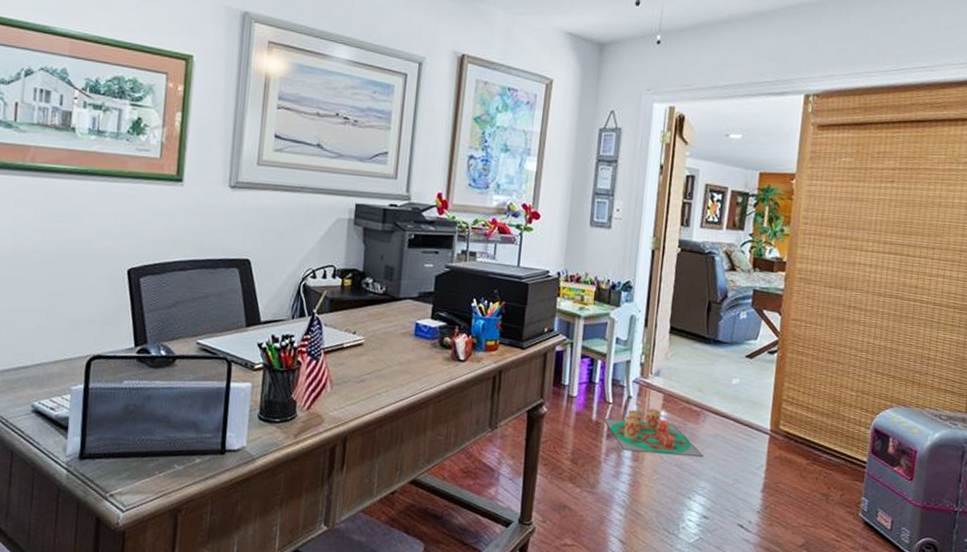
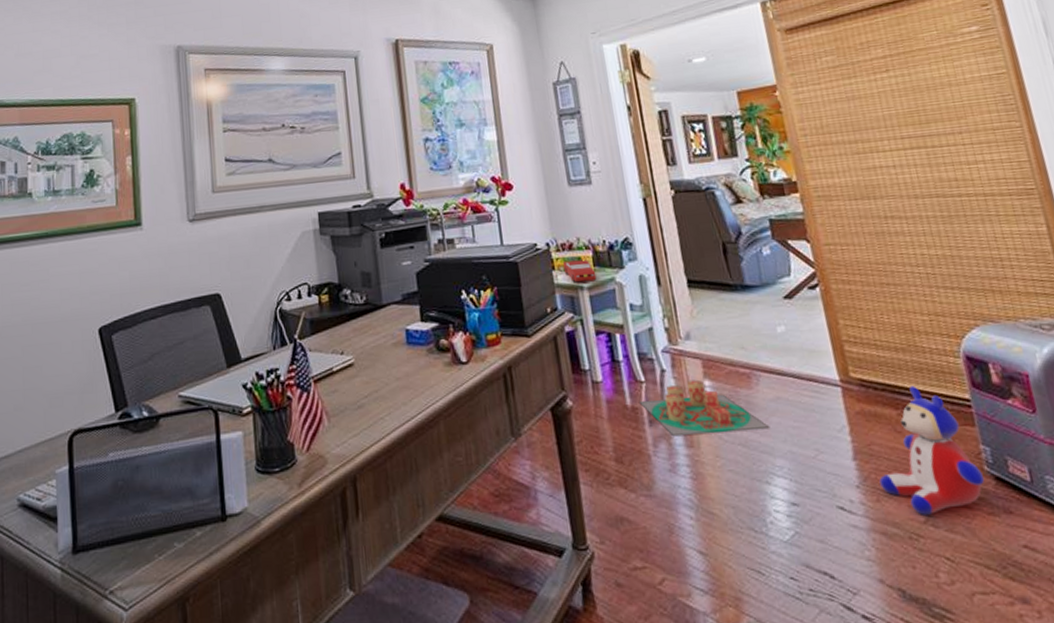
toy car: none [567,290,595,313] -> present [562,258,597,283]
stuffed animal: none [776,443,857,541] -> present [879,385,985,515]

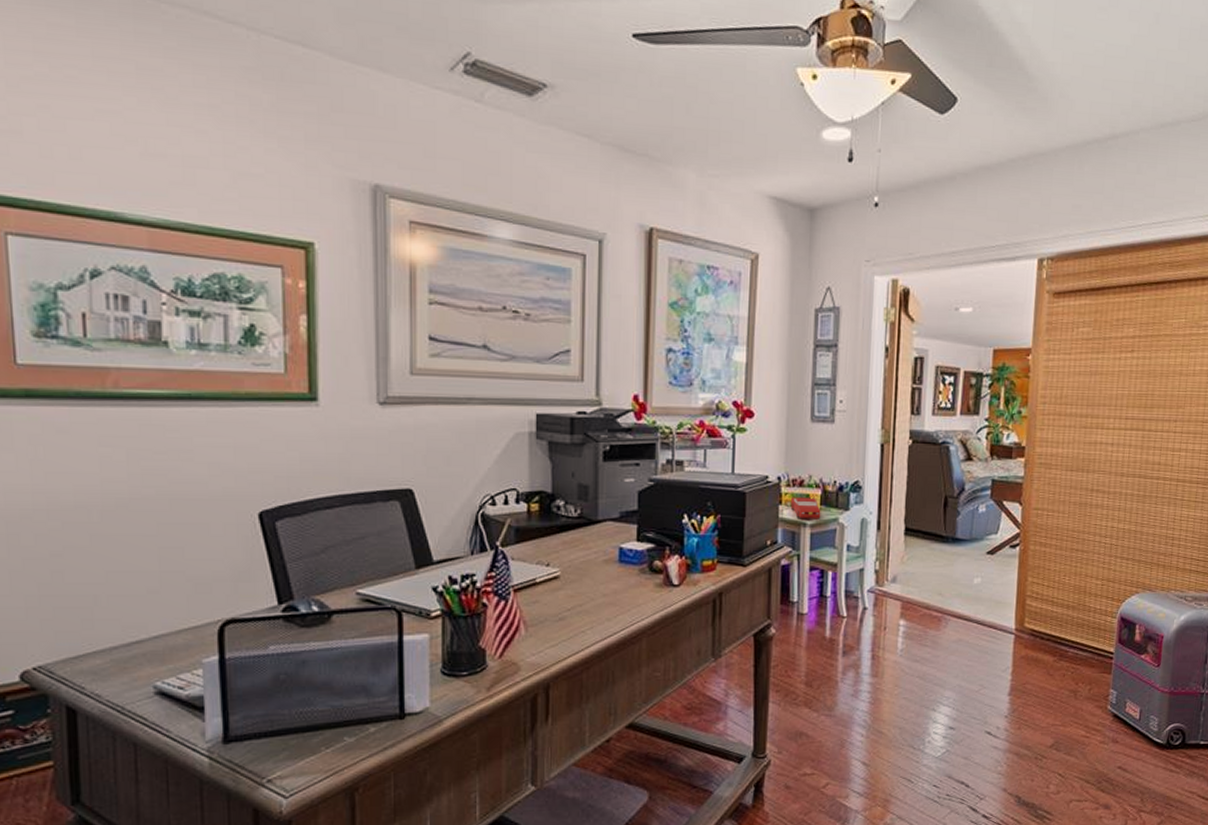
toy blocks: present [640,379,769,436] -> none [838,619,946,666]
stuffed animal: present [879,385,985,515] -> none [1024,638,1106,741]

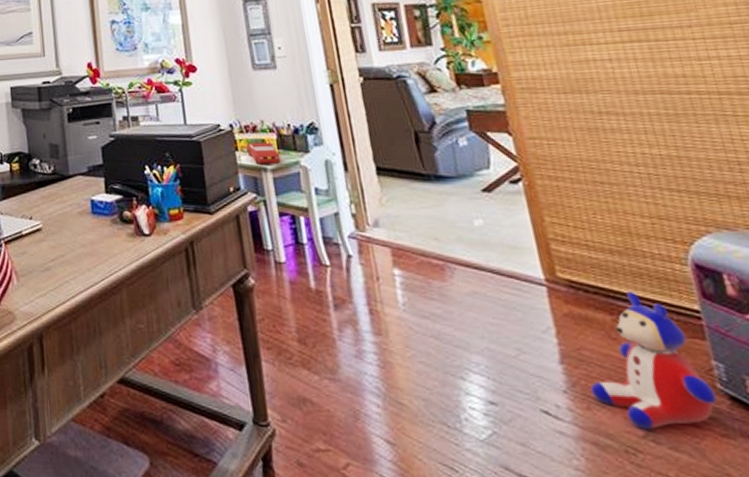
stuffed animal: none [1024,638,1106,741] -> present [590,291,717,429]

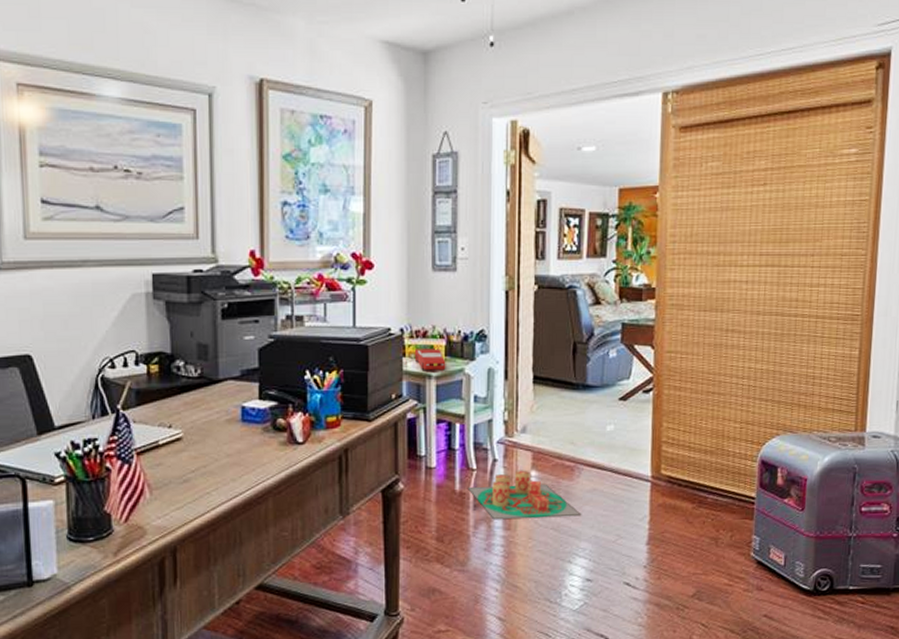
toy blocks: none [324,267,464,322] -> present [468,470,581,519]
stuffed animal: present [590,291,717,429] -> none [664,483,749,591]

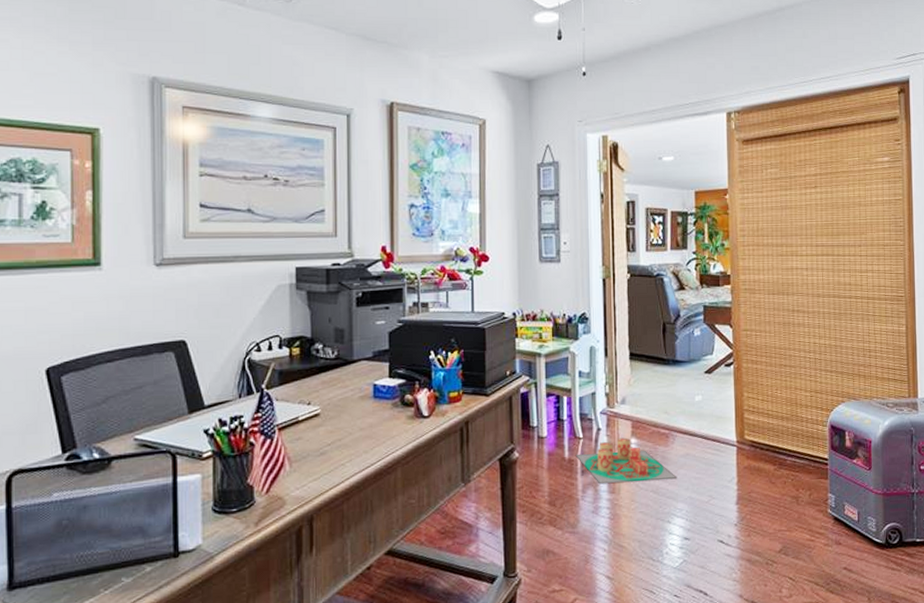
toy car: present [414,347,446,371] -> none [525,329,554,350]

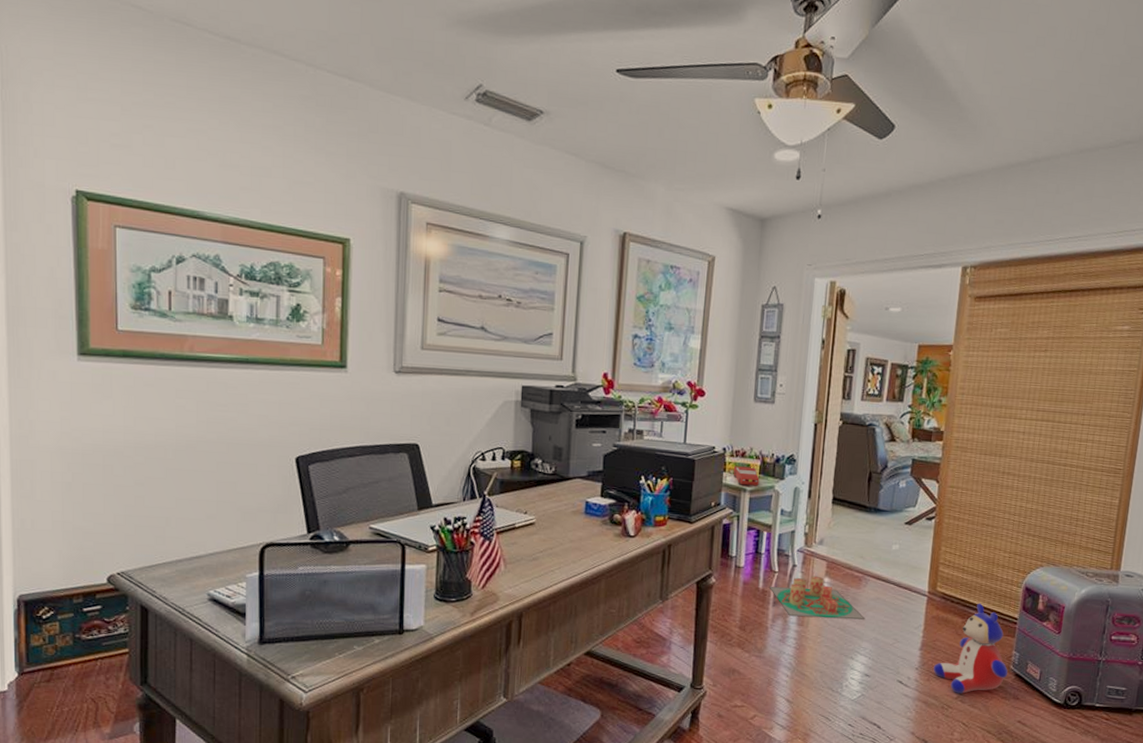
toy car: none [525,329,554,350] -> present [733,465,760,486]
stuffed animal: none [752,447,827,546] -> present [933,603,1008,694]

